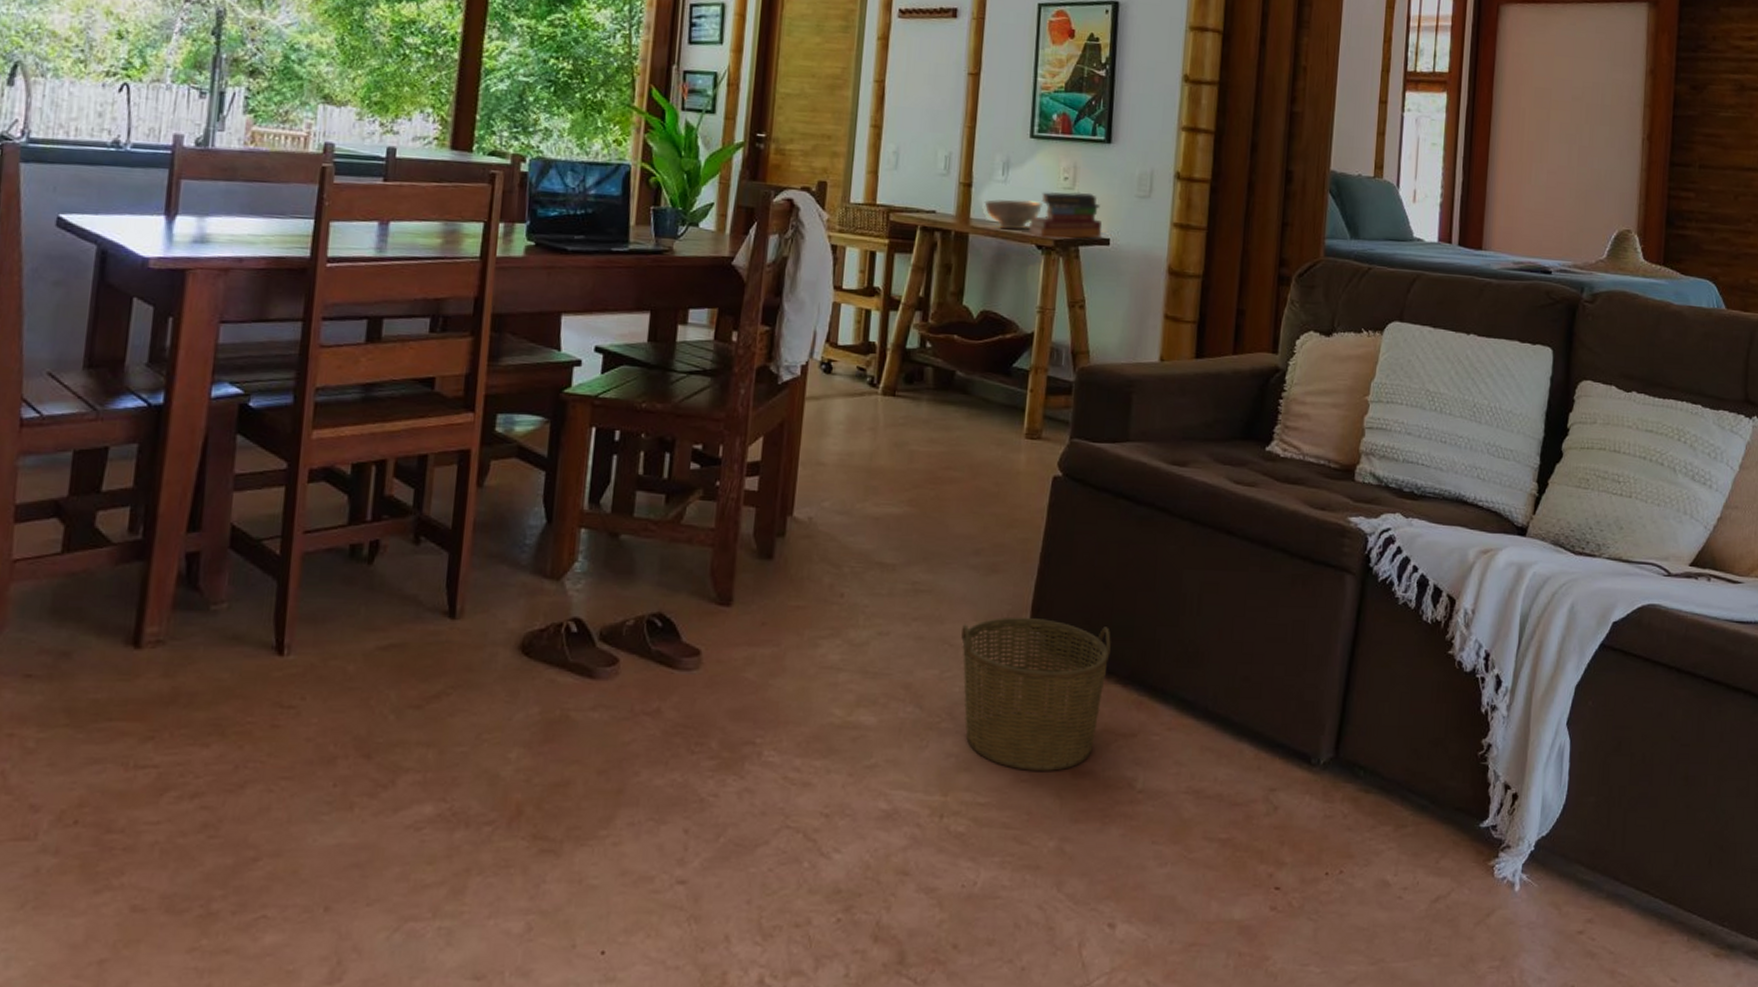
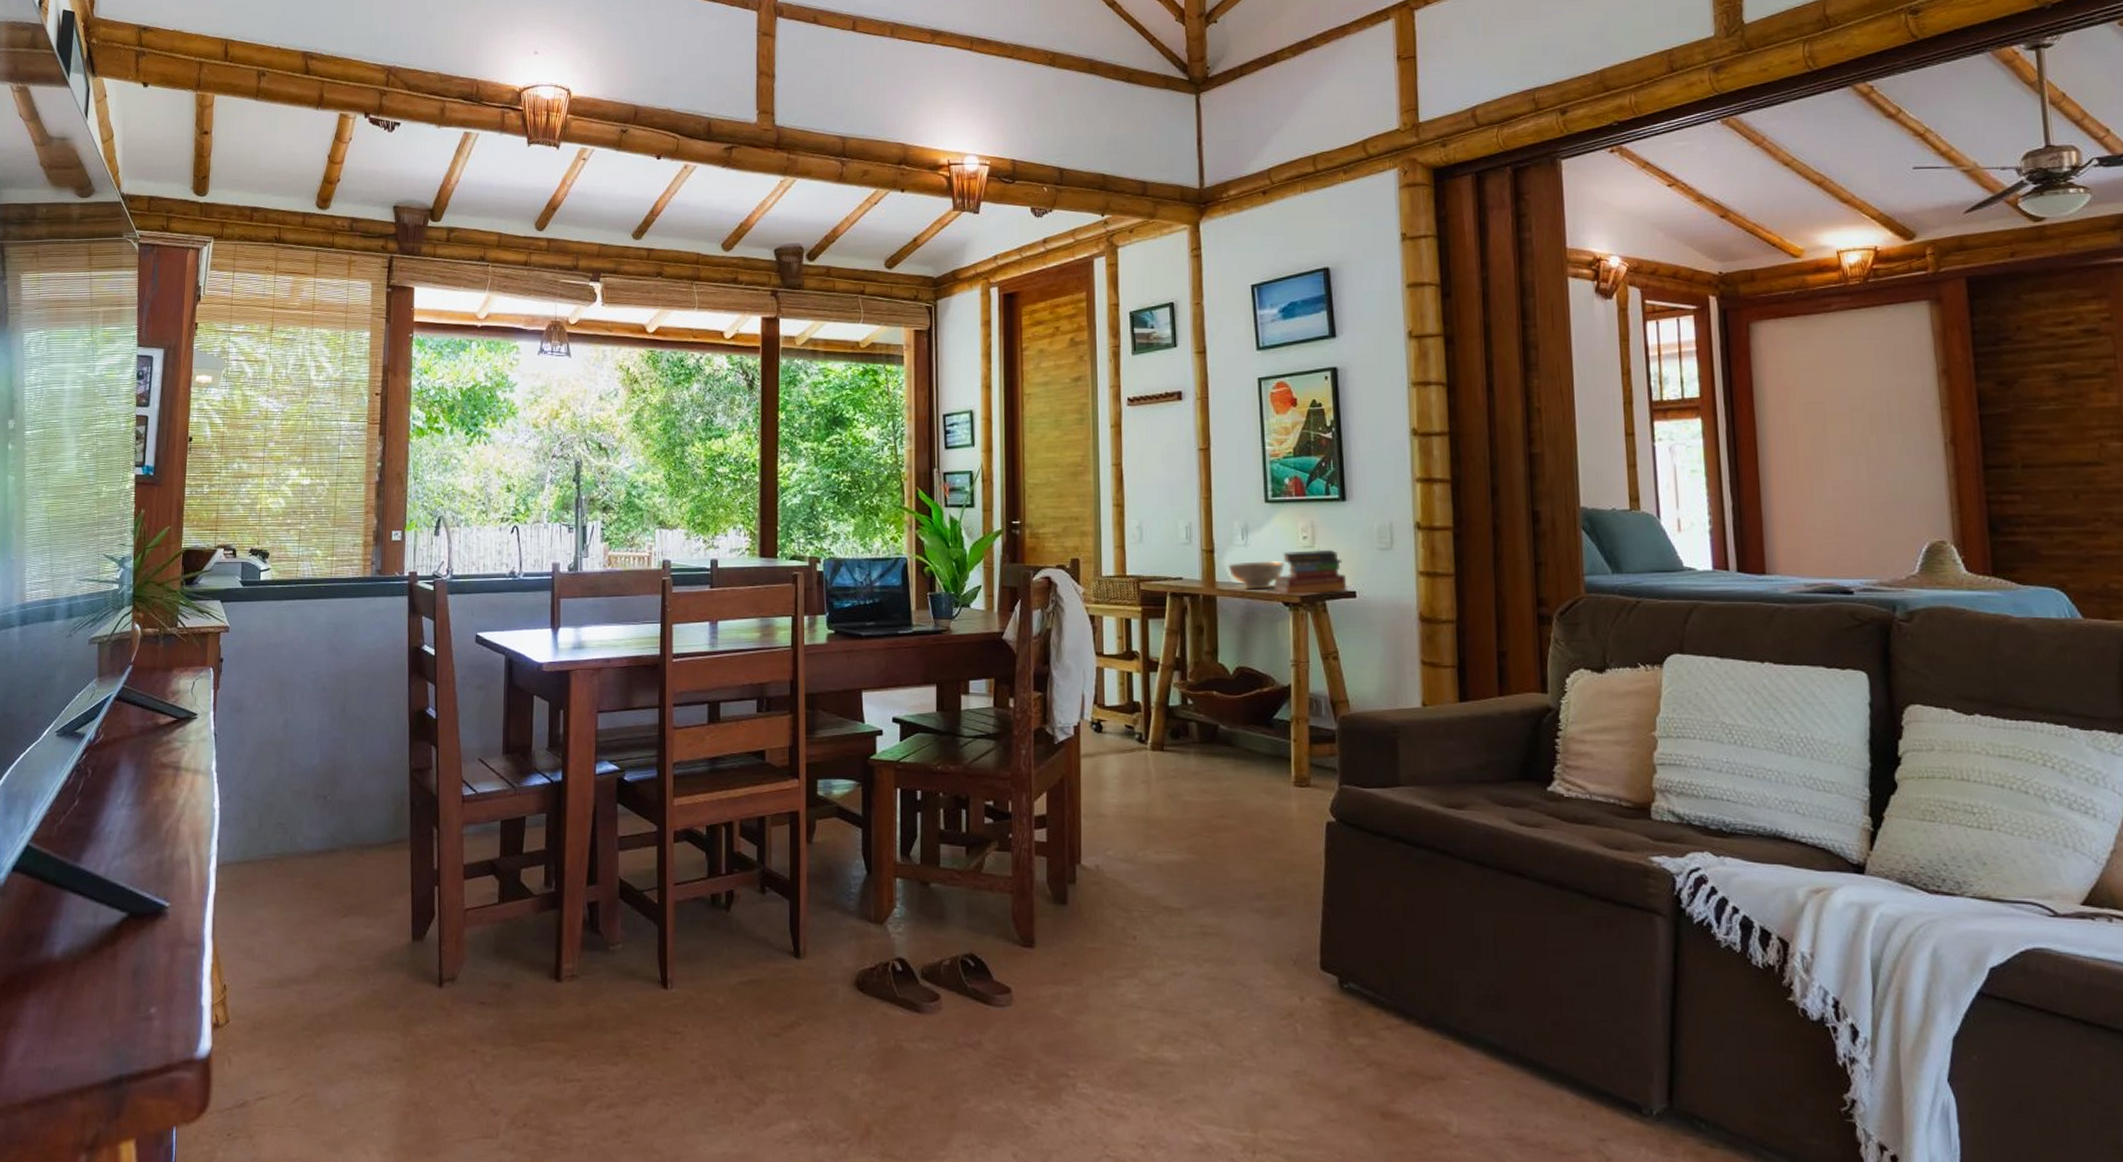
basket: present [961,616,1112,771] -> none [1253,959,1408,1112]

